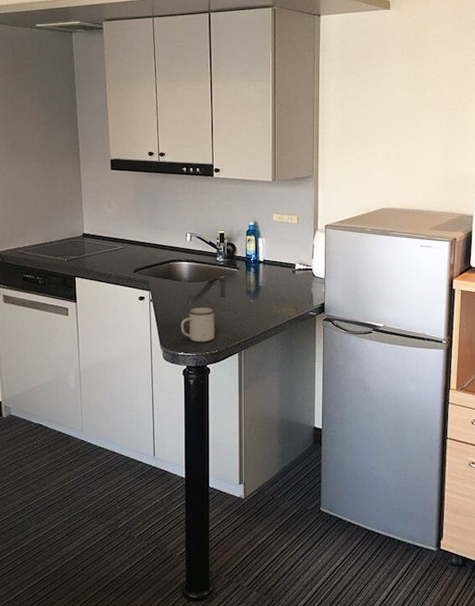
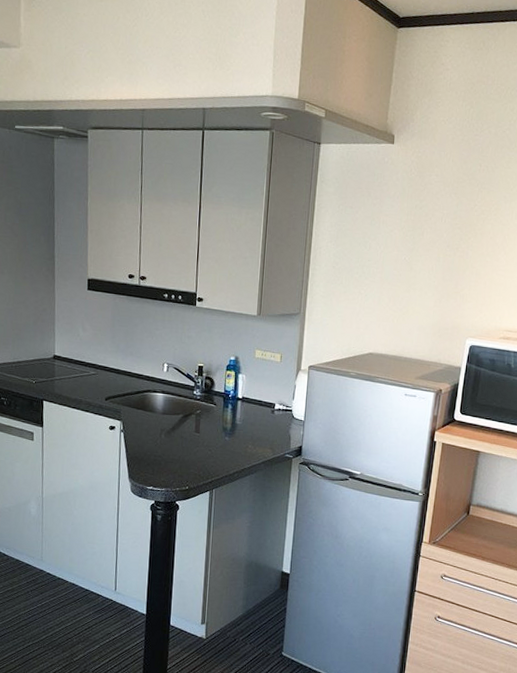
mug: present [180,306,215,343] -> none [151,440,188,478]

